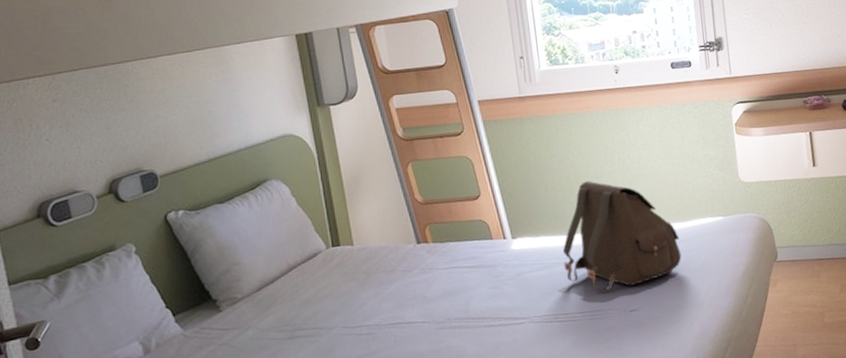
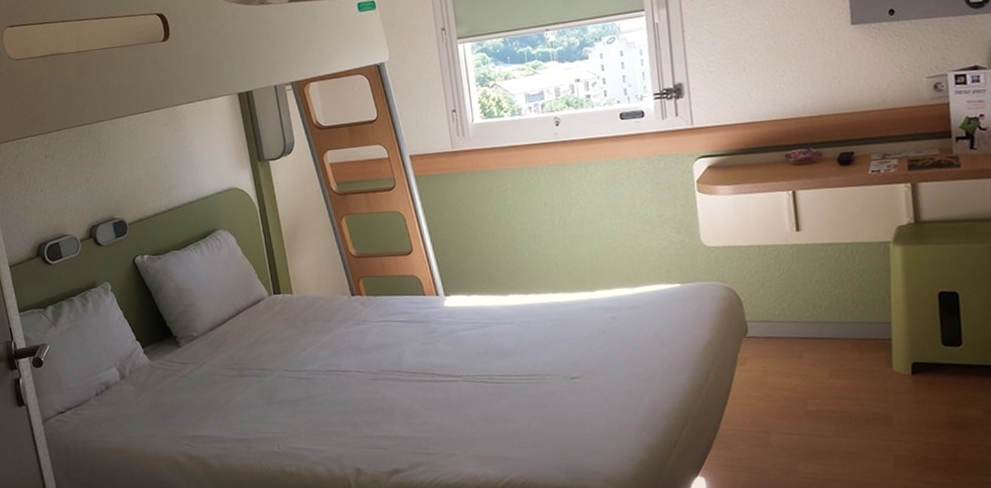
satchel: present [562,180,682,292] -> none [497,239,631,356]

